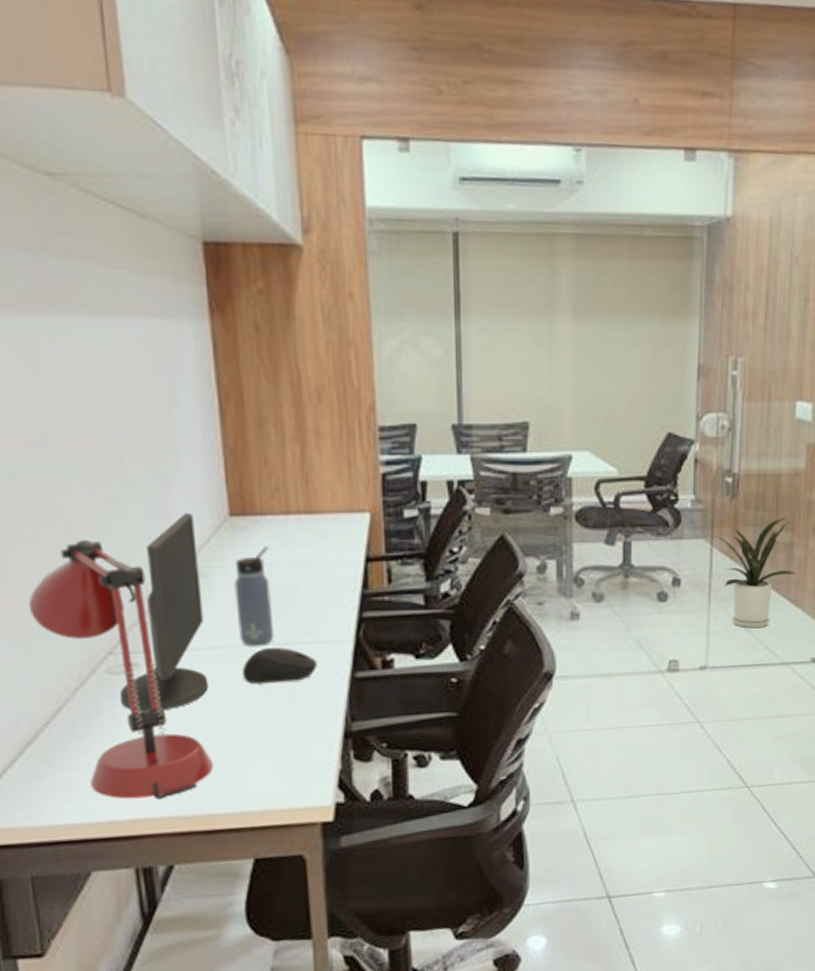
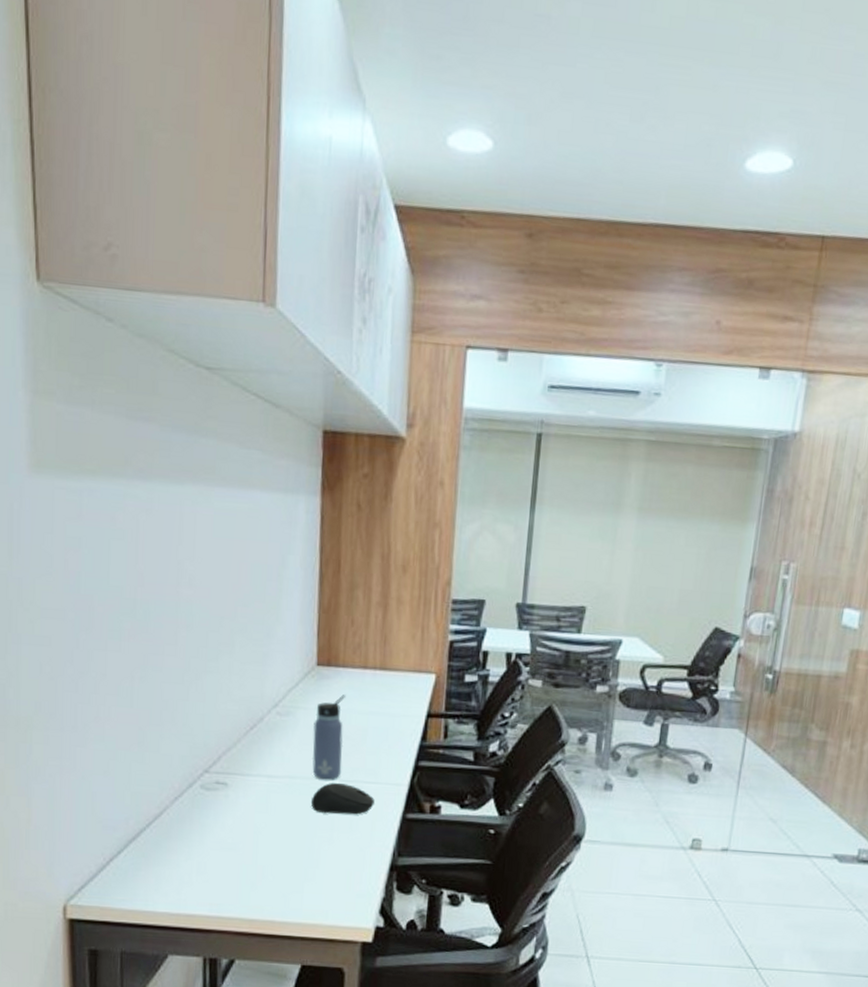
desk lamp: present [29,540,214,800] -> none [148,673,278,902]
computer monitor: present [119,512,209,711] -> none [209,658,287,826]
house plant: present [705,518,797,629] -> none [740,717,827,819]

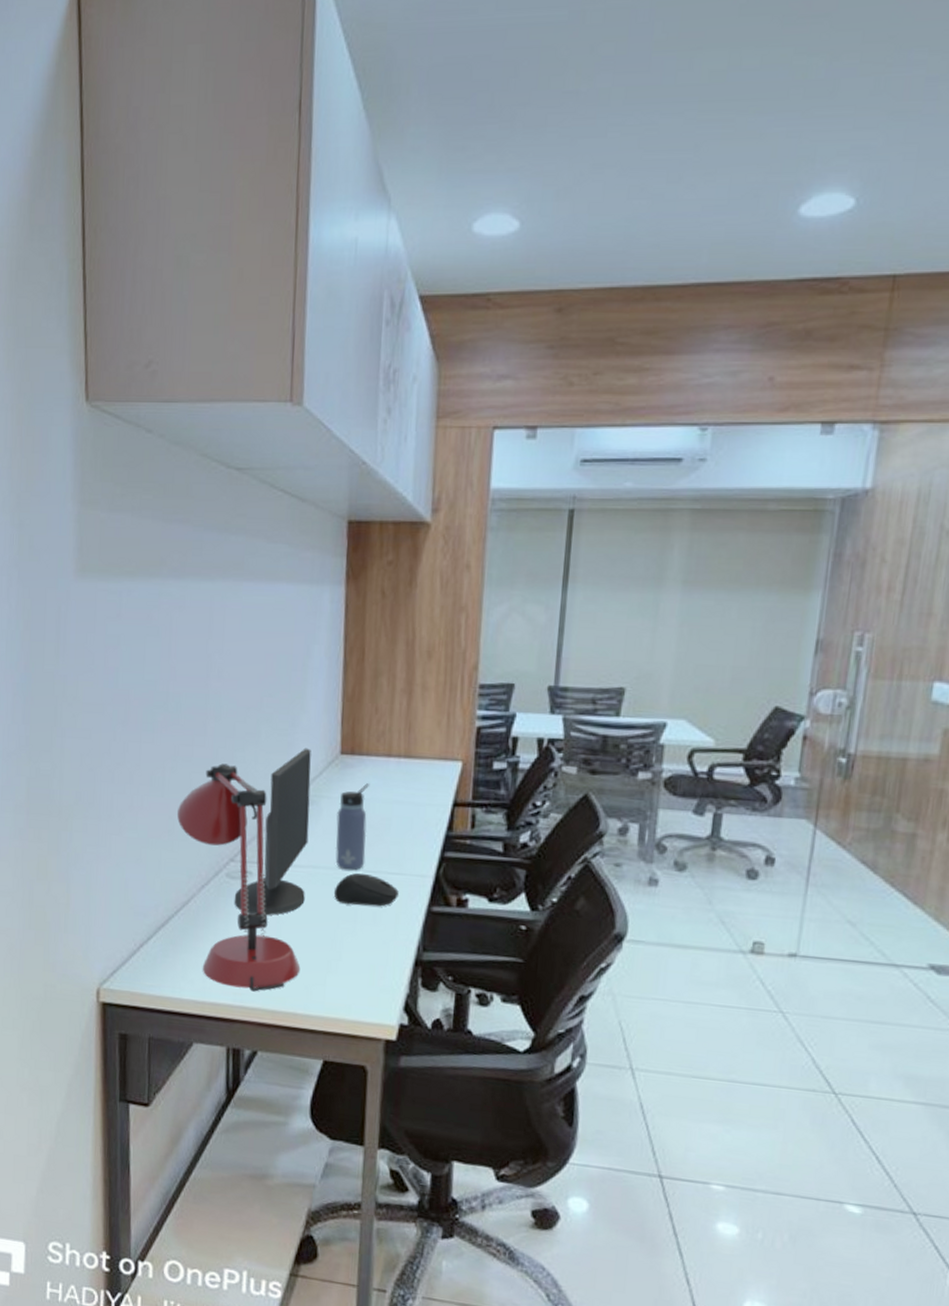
desk lamp: none [148,673,278,902] -> present [177,763,301,992]
computer monitor: none [209,658,287,826] -> present [234,747,311,915]

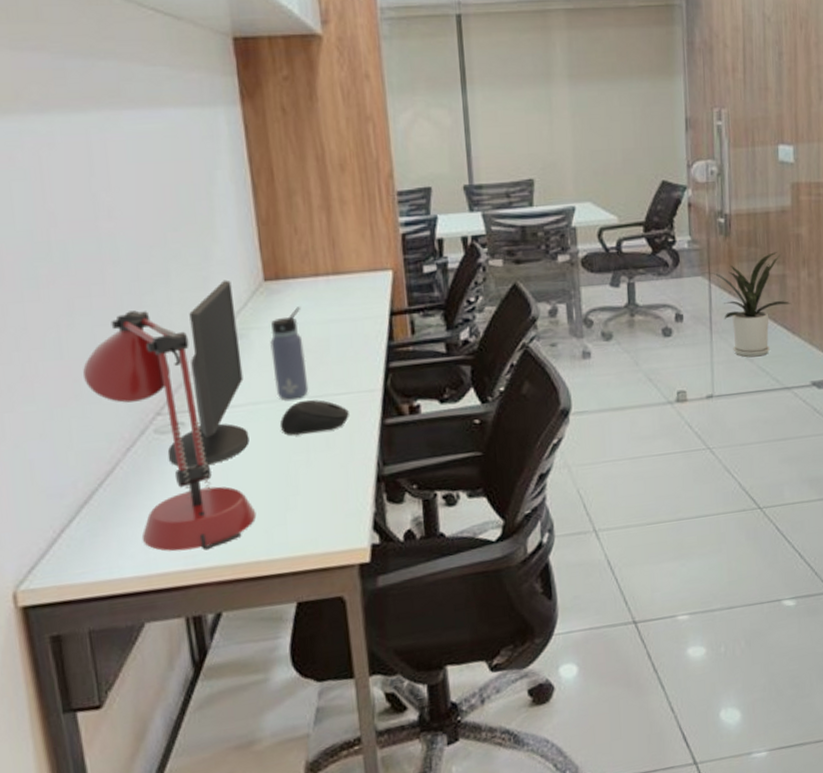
house plant: none [808,806,918,923] -> present [703,252,791,357]

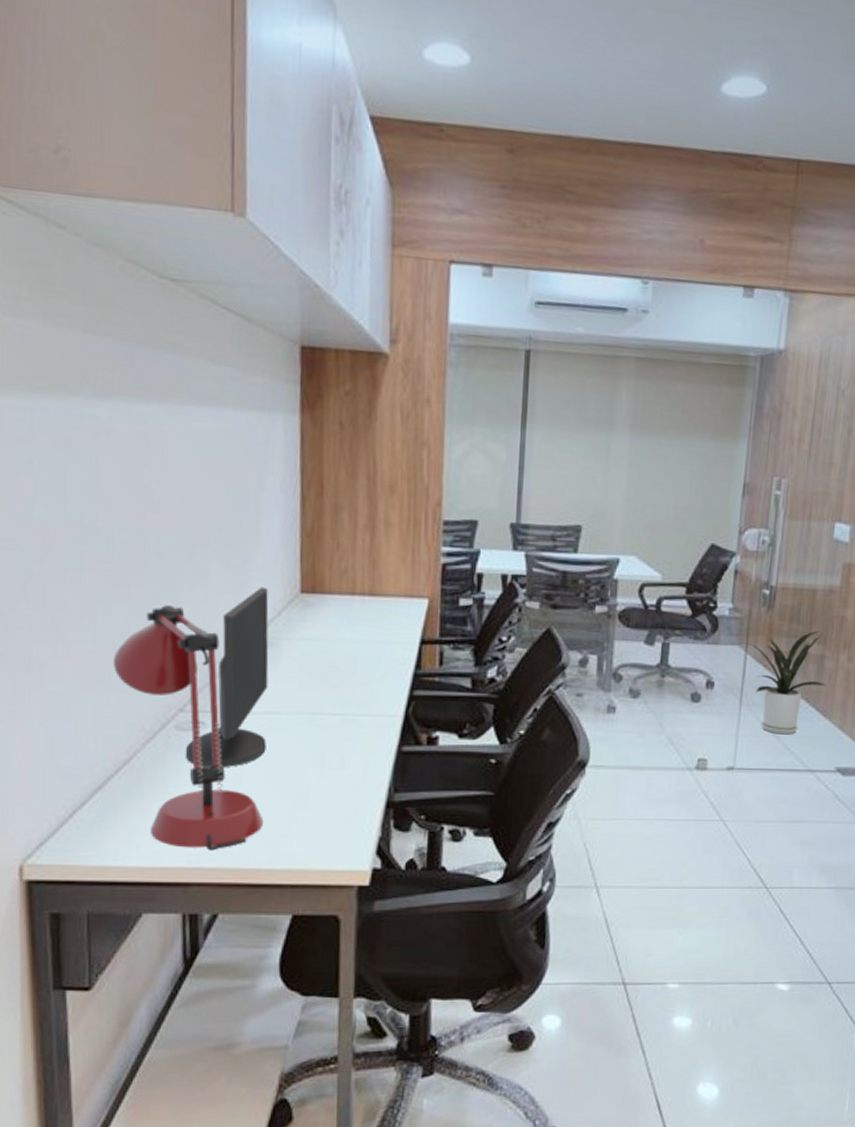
water bottle: present [270,307,309,399] -> none [298,623,334,713]
computer mouse: present [279,399,349,435] -> none [297,716,367,750]

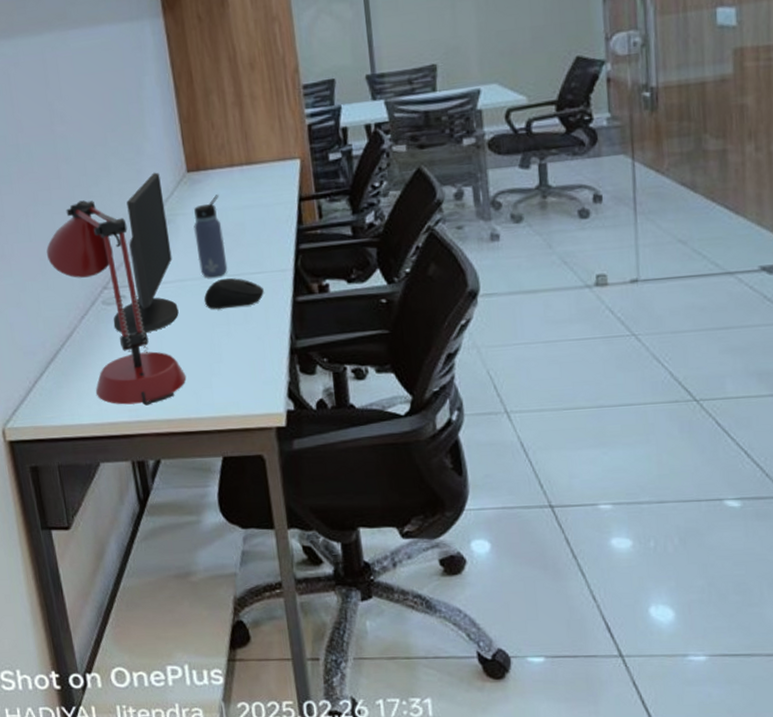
computer mouse: none [297,716,367,750] -> present [204,277,264,309]
water bottle: none [298,623,334,713] -> present [194,194,228,277]
house plant: present [740,631,826,735] -> none [625,125,734,240]

